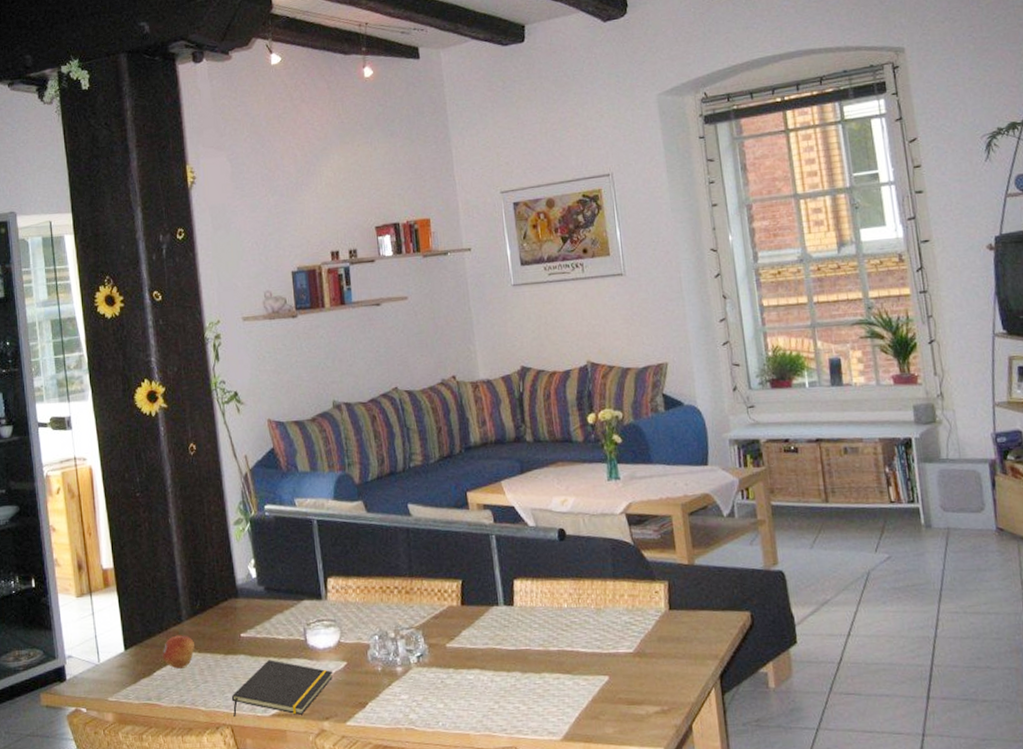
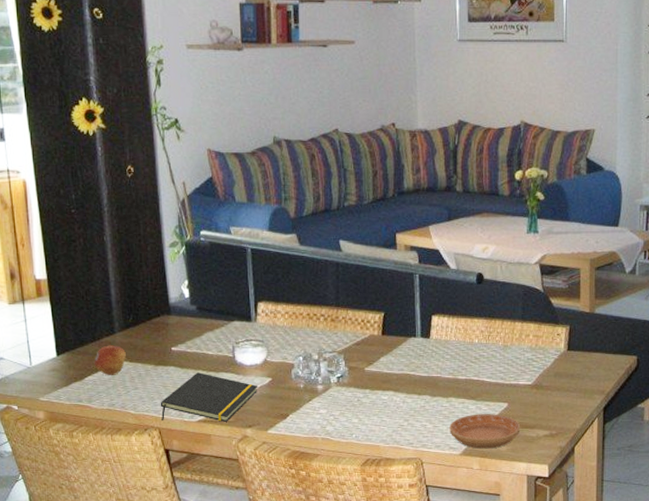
saucer: none [545,689,627,732] -> present [449,414,521,449]

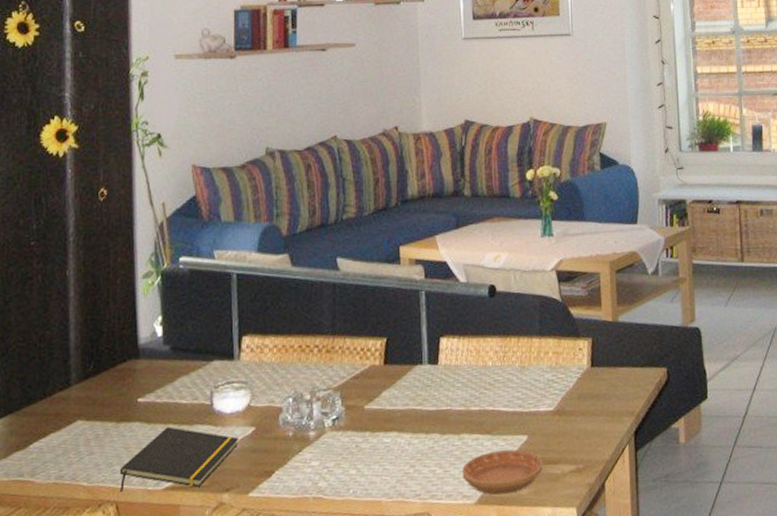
fruit: present [94,345,126,375] -> none [42,401,82,440]

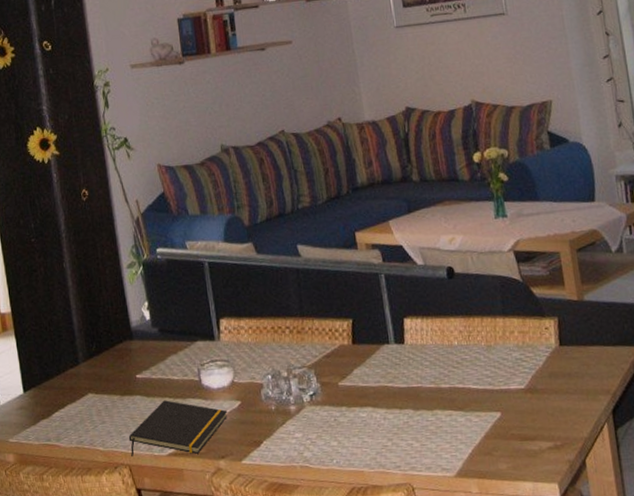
saucer: present [462,449,543,495] -> none [438,425,520,468]

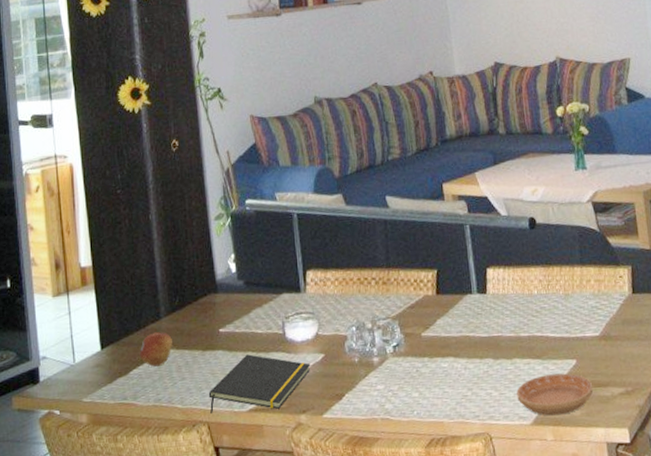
fruit: none [60,377,92,410] -> present [139,332,172,367]
saucer: none [438,425,520,468] -> present [516,373,593,416]

